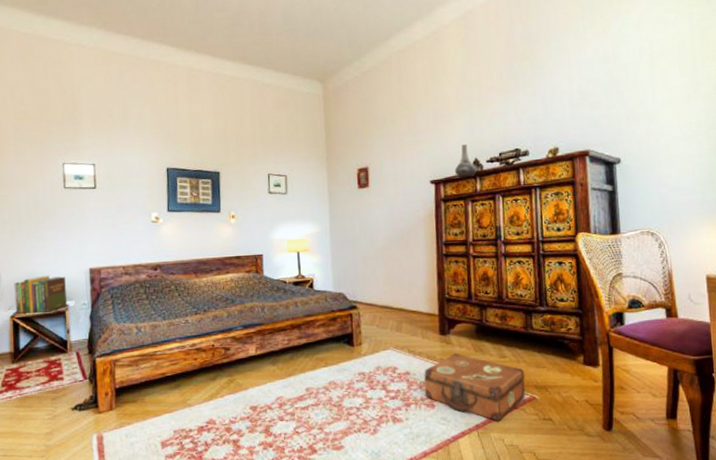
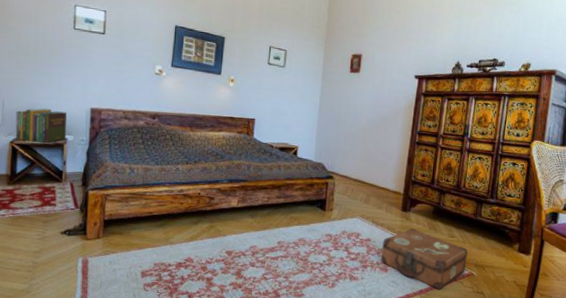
table lamp: present [286,237,309,279] -> none [277,108,299,146]
decorative vase: present [454,144,477,178] -> none [437,48,457,78]

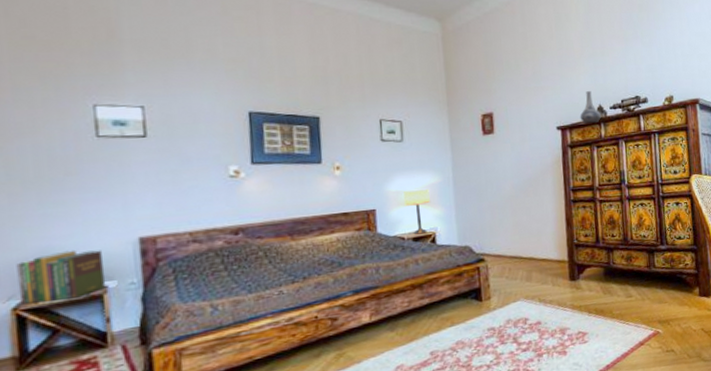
table lamp: none [277,108,299,146] -> present [403,188,430,235]
suitcase: present [381,228,468,290] -> none [555,297,650,360]
decorative vase: none [437,48,457,78] -> present [579,91,601,124]

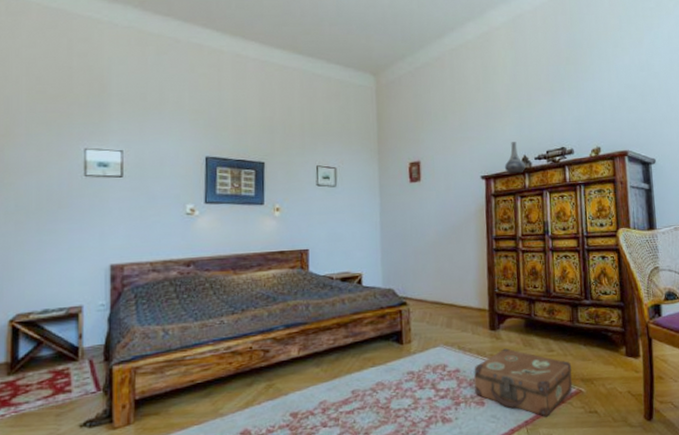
books: present [16,249,107,305] -> none [16,272,82,318]
table lamp: present [403,188,430,235] -> none [334,231,358,275]
suitcase: none [555,297,650,360] -> present [474,348,572,417]

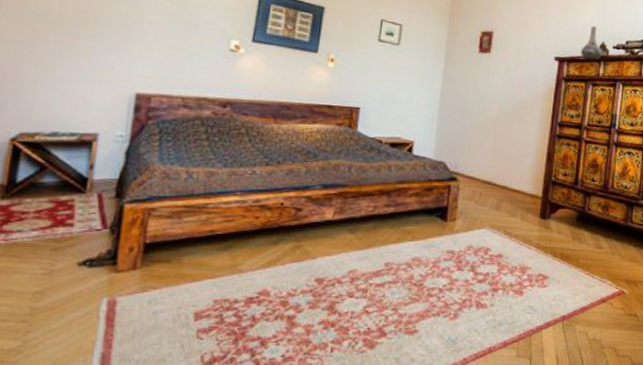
suitcase: present [474,348,572,417] -> none [515,239,618,314]

